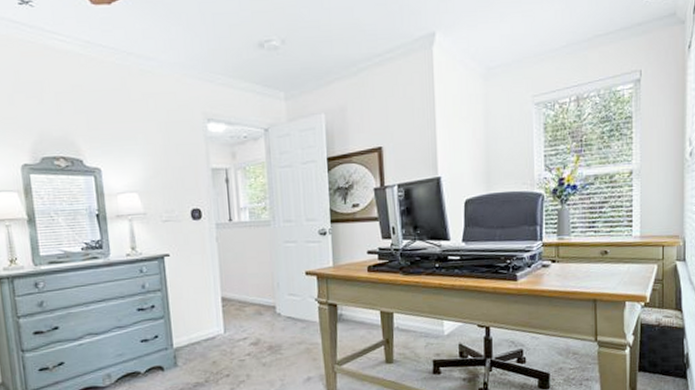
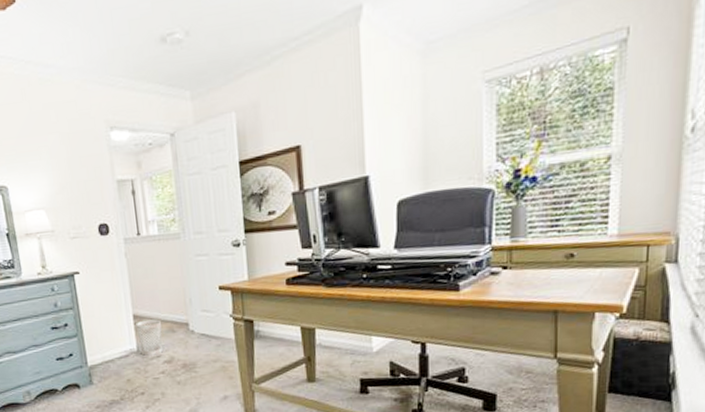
wastebasket: none [224,302,250,339] -> present [136,319,163,357]

